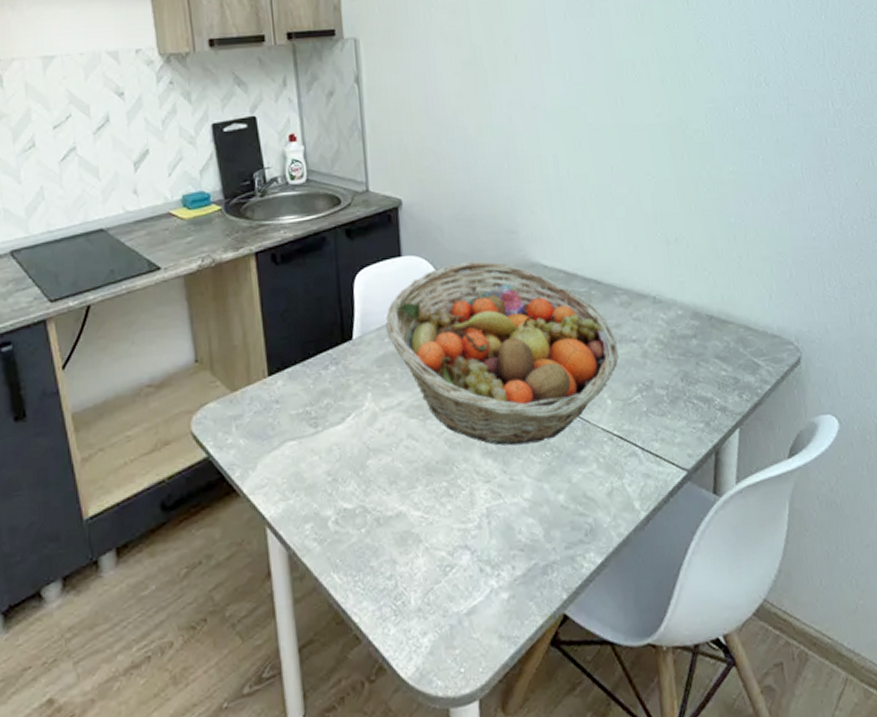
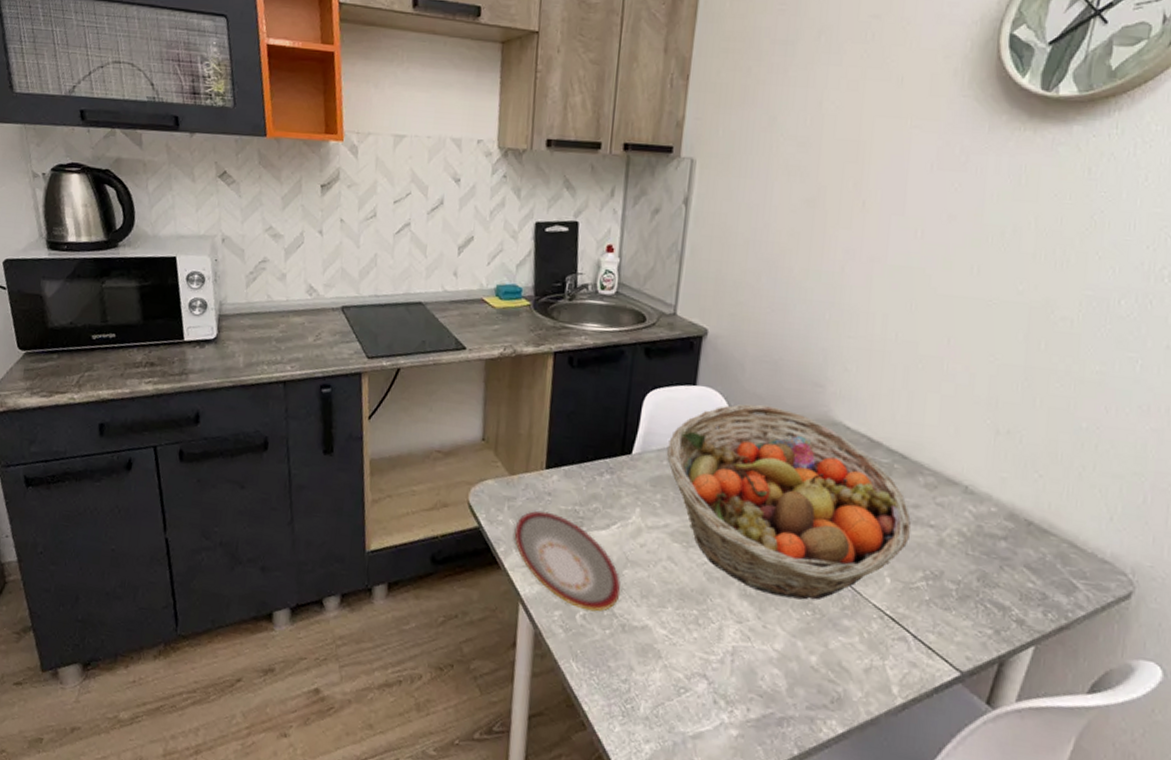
plate: none [247,420,369,515] -> present [514,510,621,612]

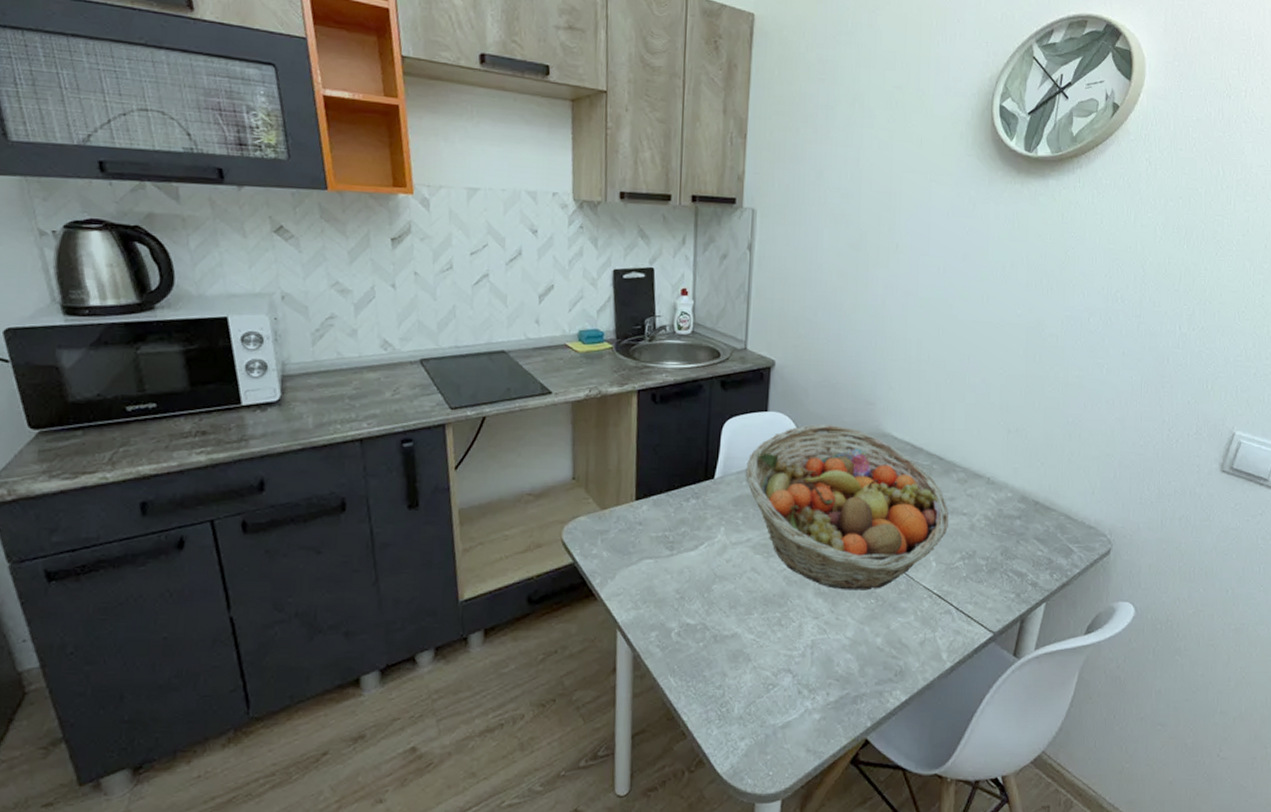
plate: present [514,510,621,612] -> none [608,540,711,628]

